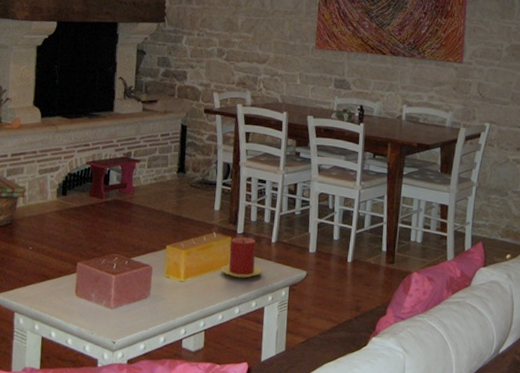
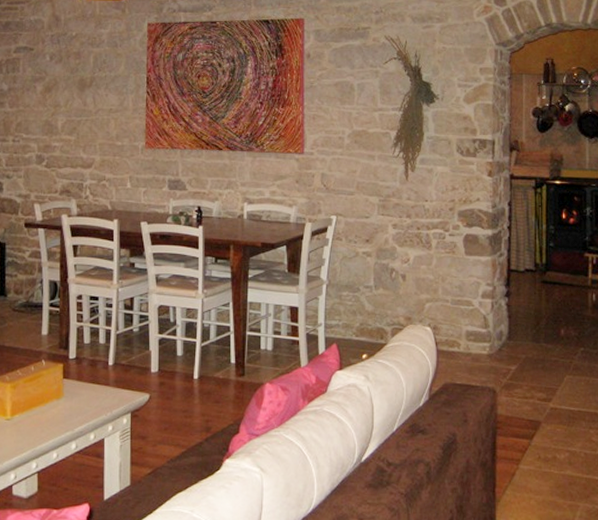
candle: present [220,237,263,278] -> none [52,362,100,409]

